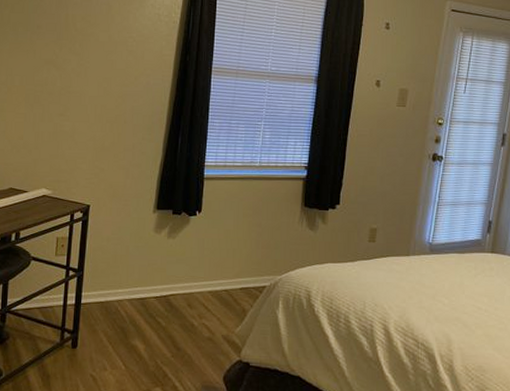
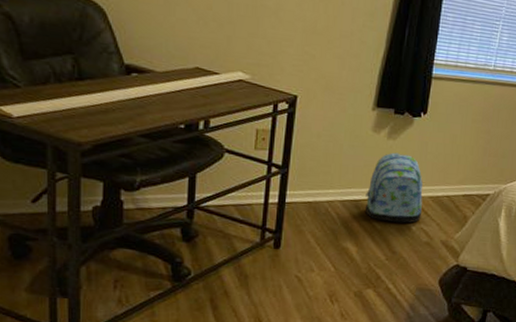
backpack: none [150,250,202,319] -> present [365,152,423,224]

